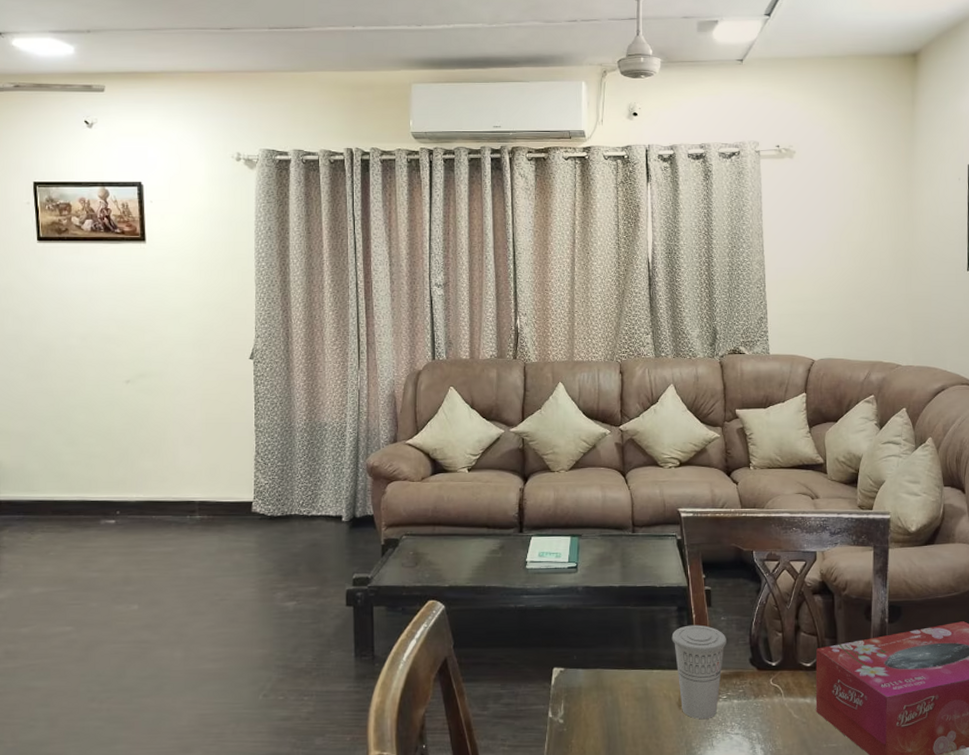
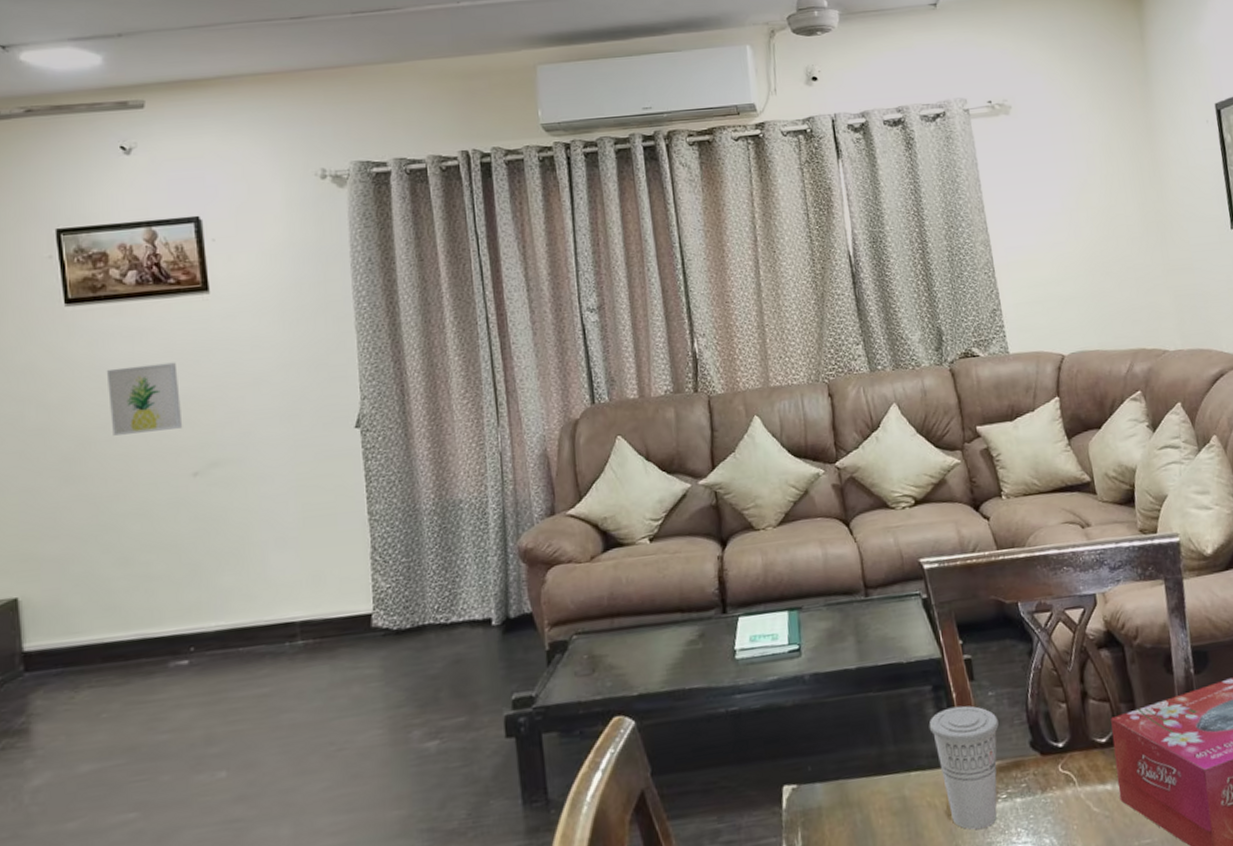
wall art: none [65,294,120,346] -> present [106,362,183,436]

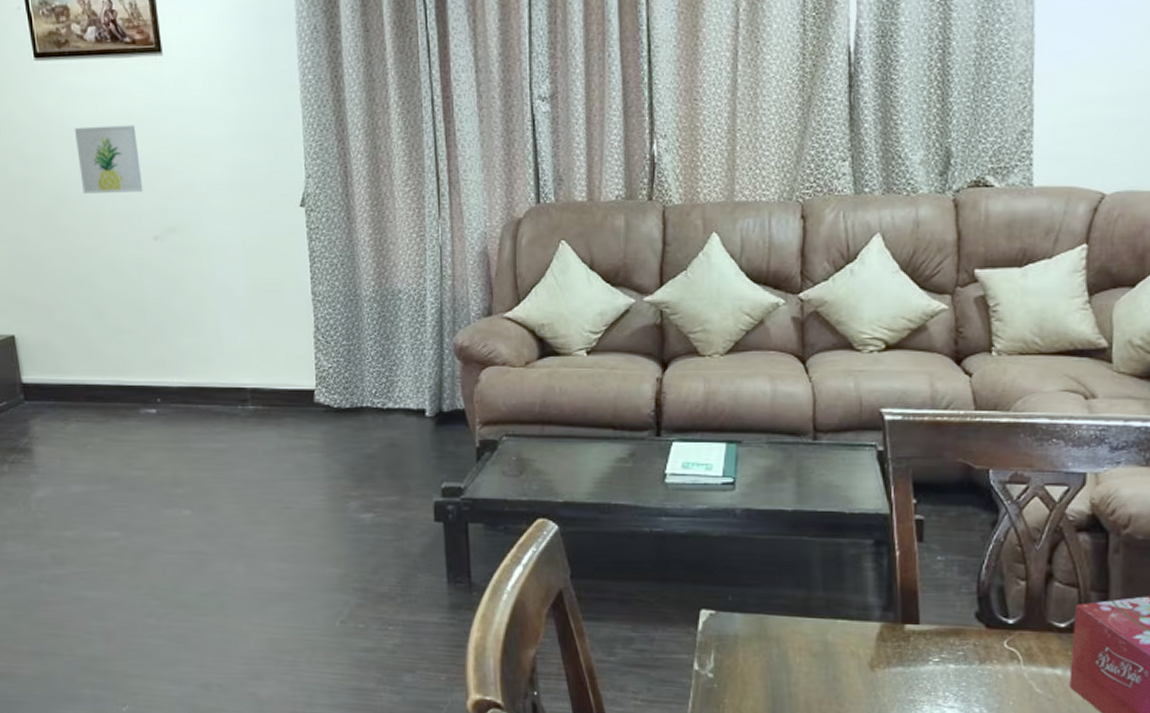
cup: present [929,705,999,830] -> none [864,564,943,686]

